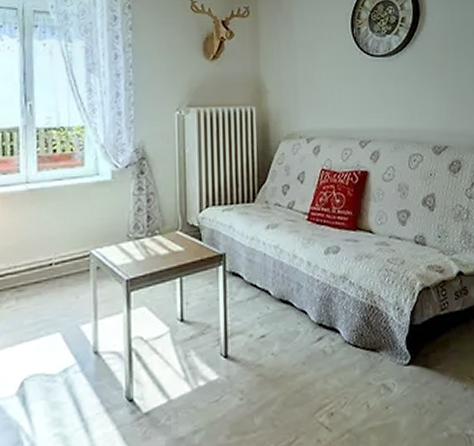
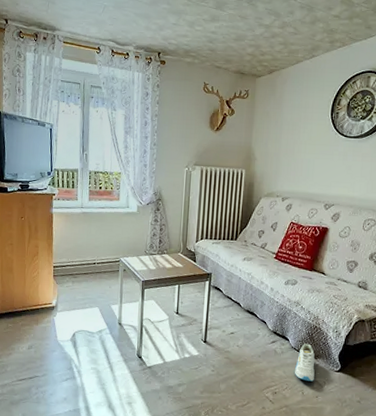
sneaker: none [353,332,380,388] -> present [295,343,315,382]

